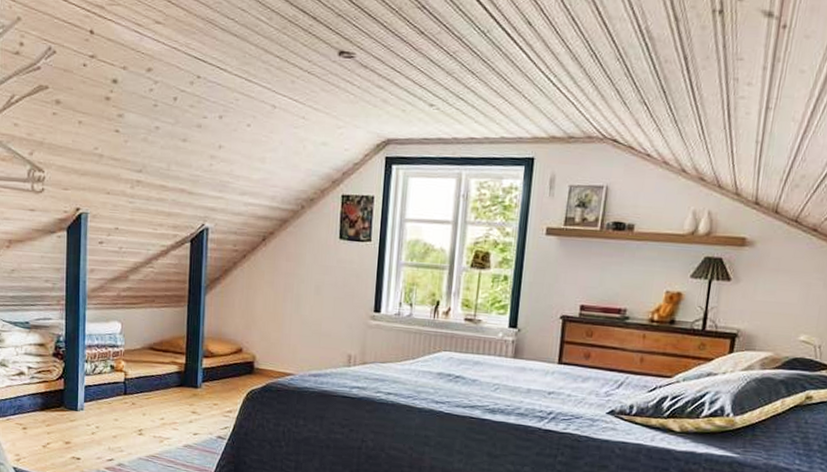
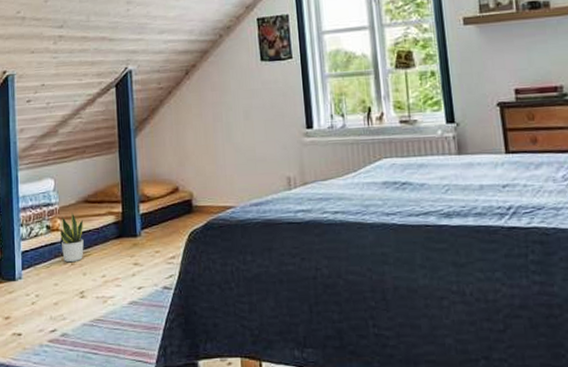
potted plant: none [123,356,146,403] -> present [60,211,84,263]

